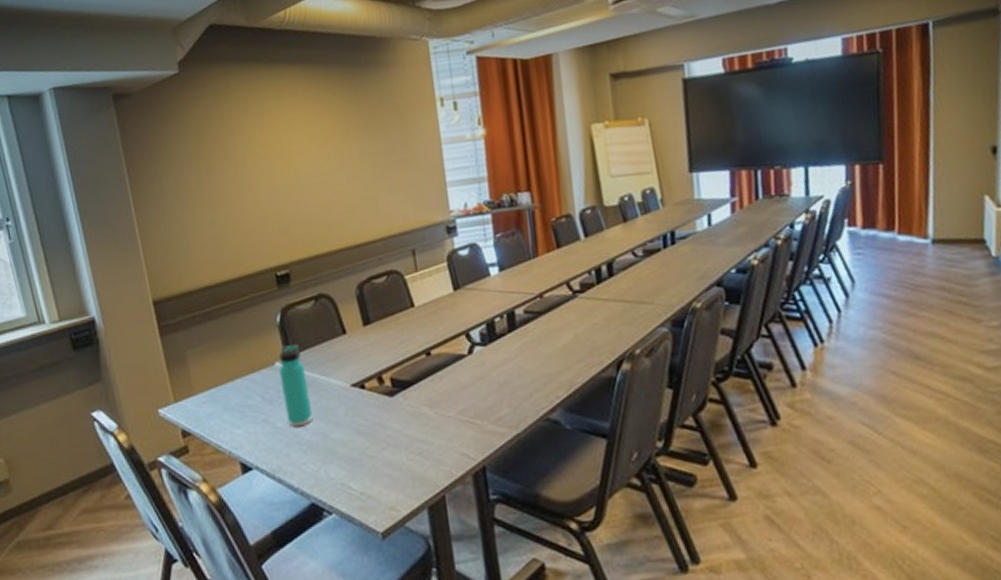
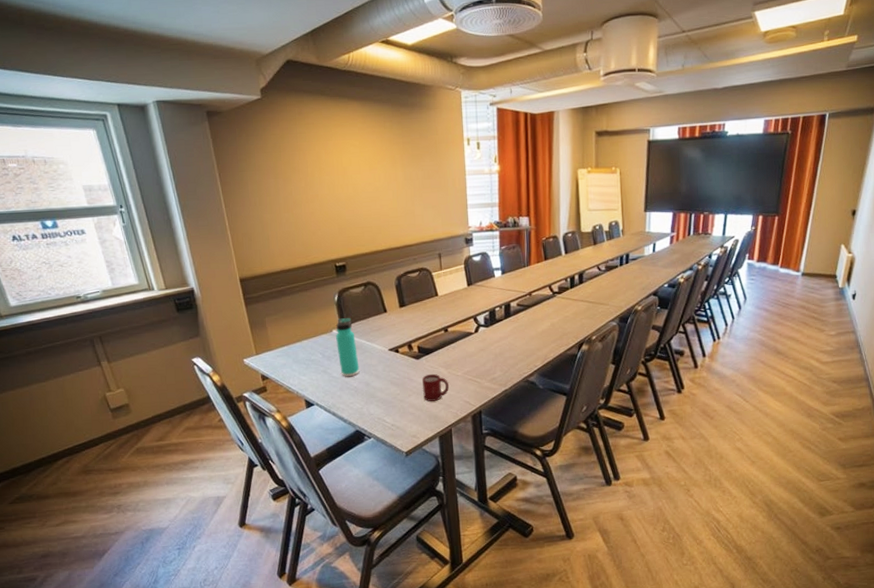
cup: none [399,415,438,457] -> present [422,373,450,401]

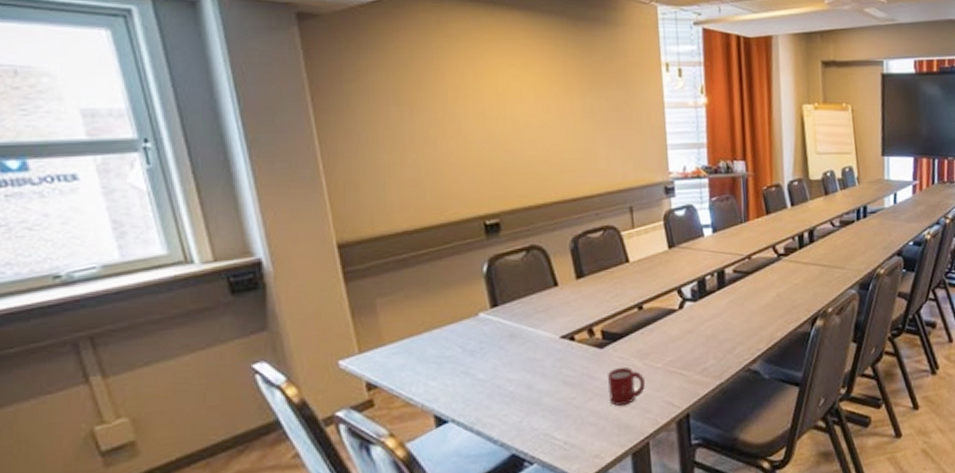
thermos bottle: present [335,317,360,377] -> none [483,294,518,379]

